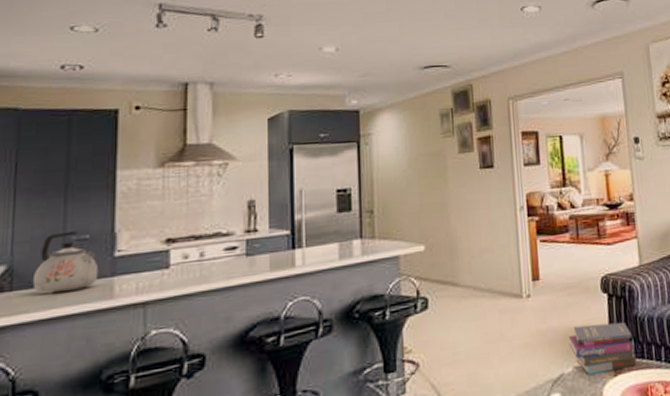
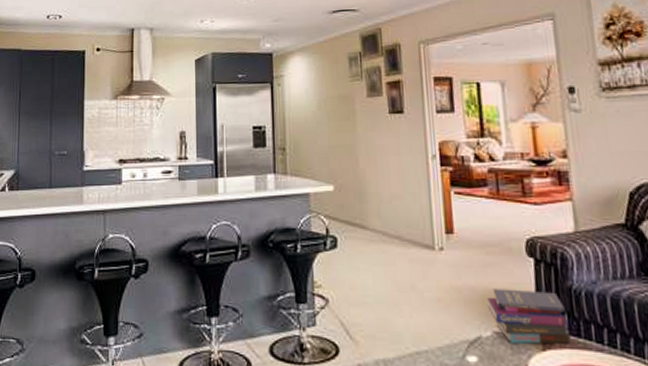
kettle: present [32,231,99,295] -> none [30,147,73,196]

